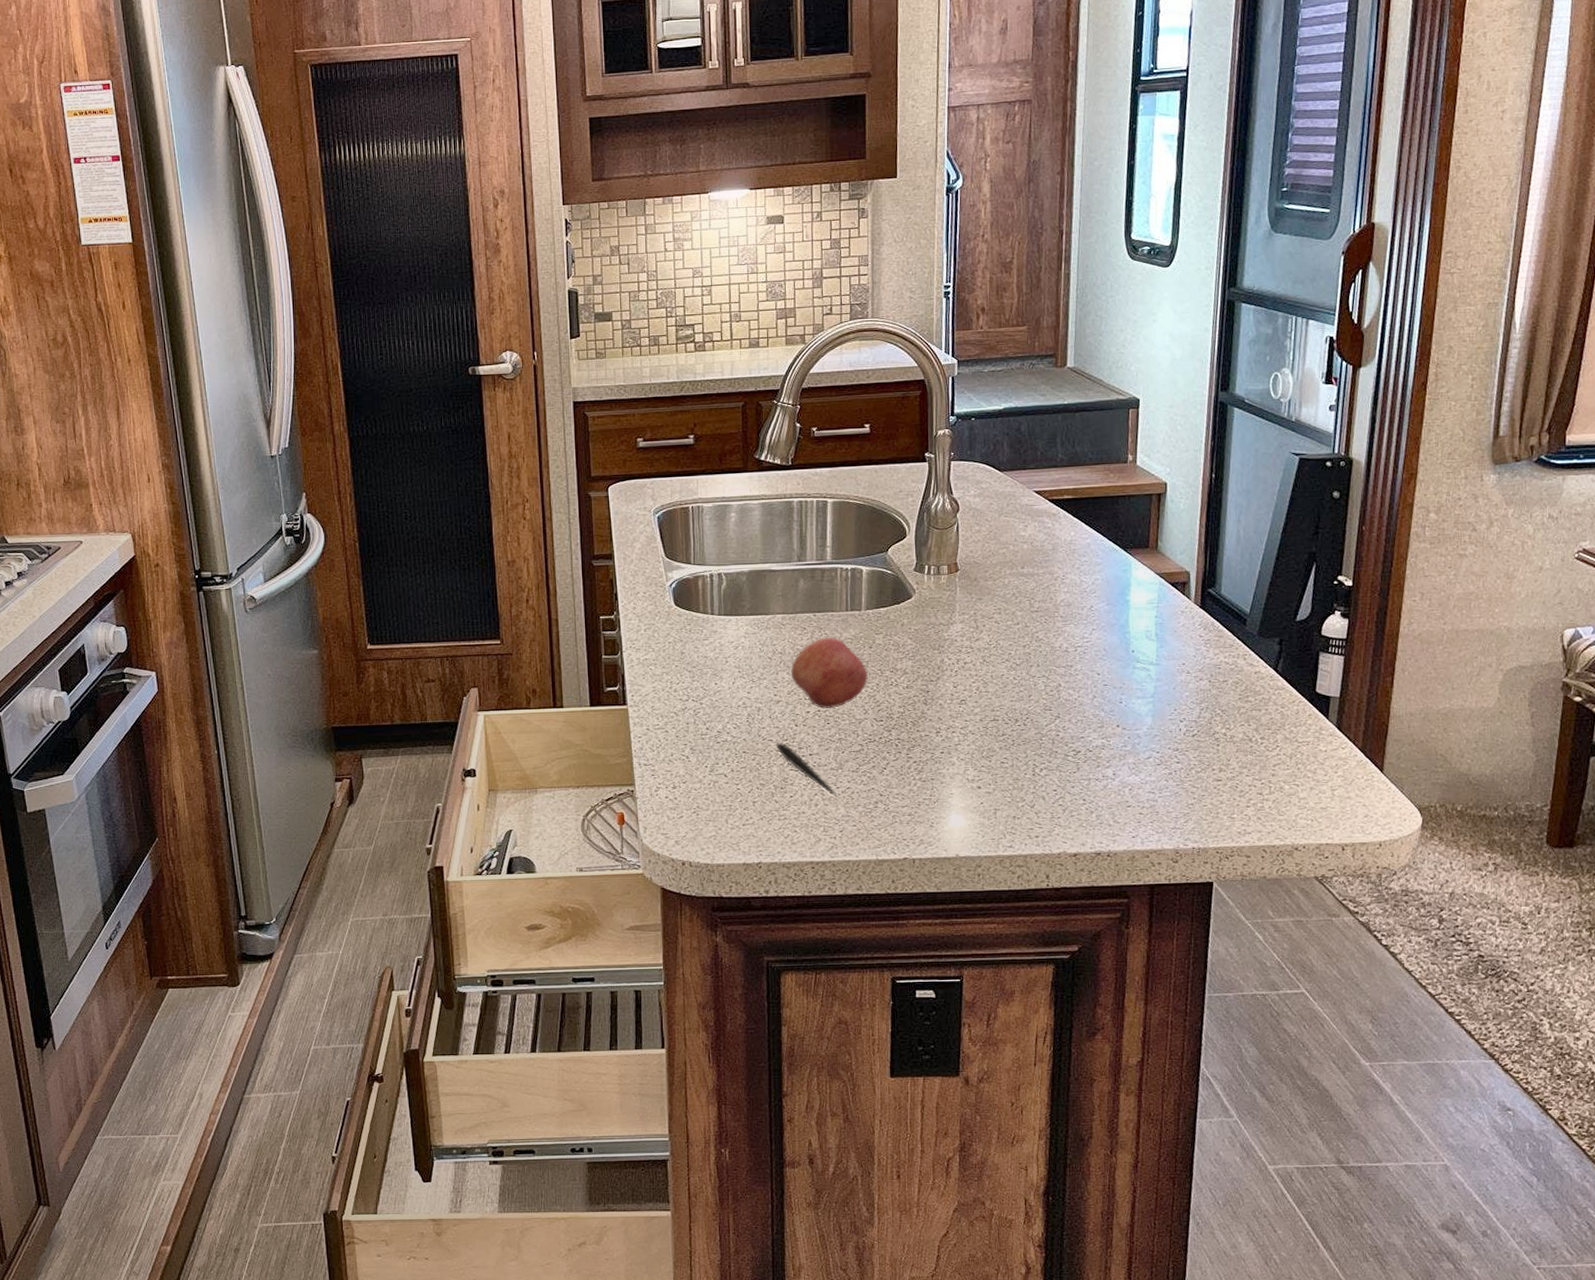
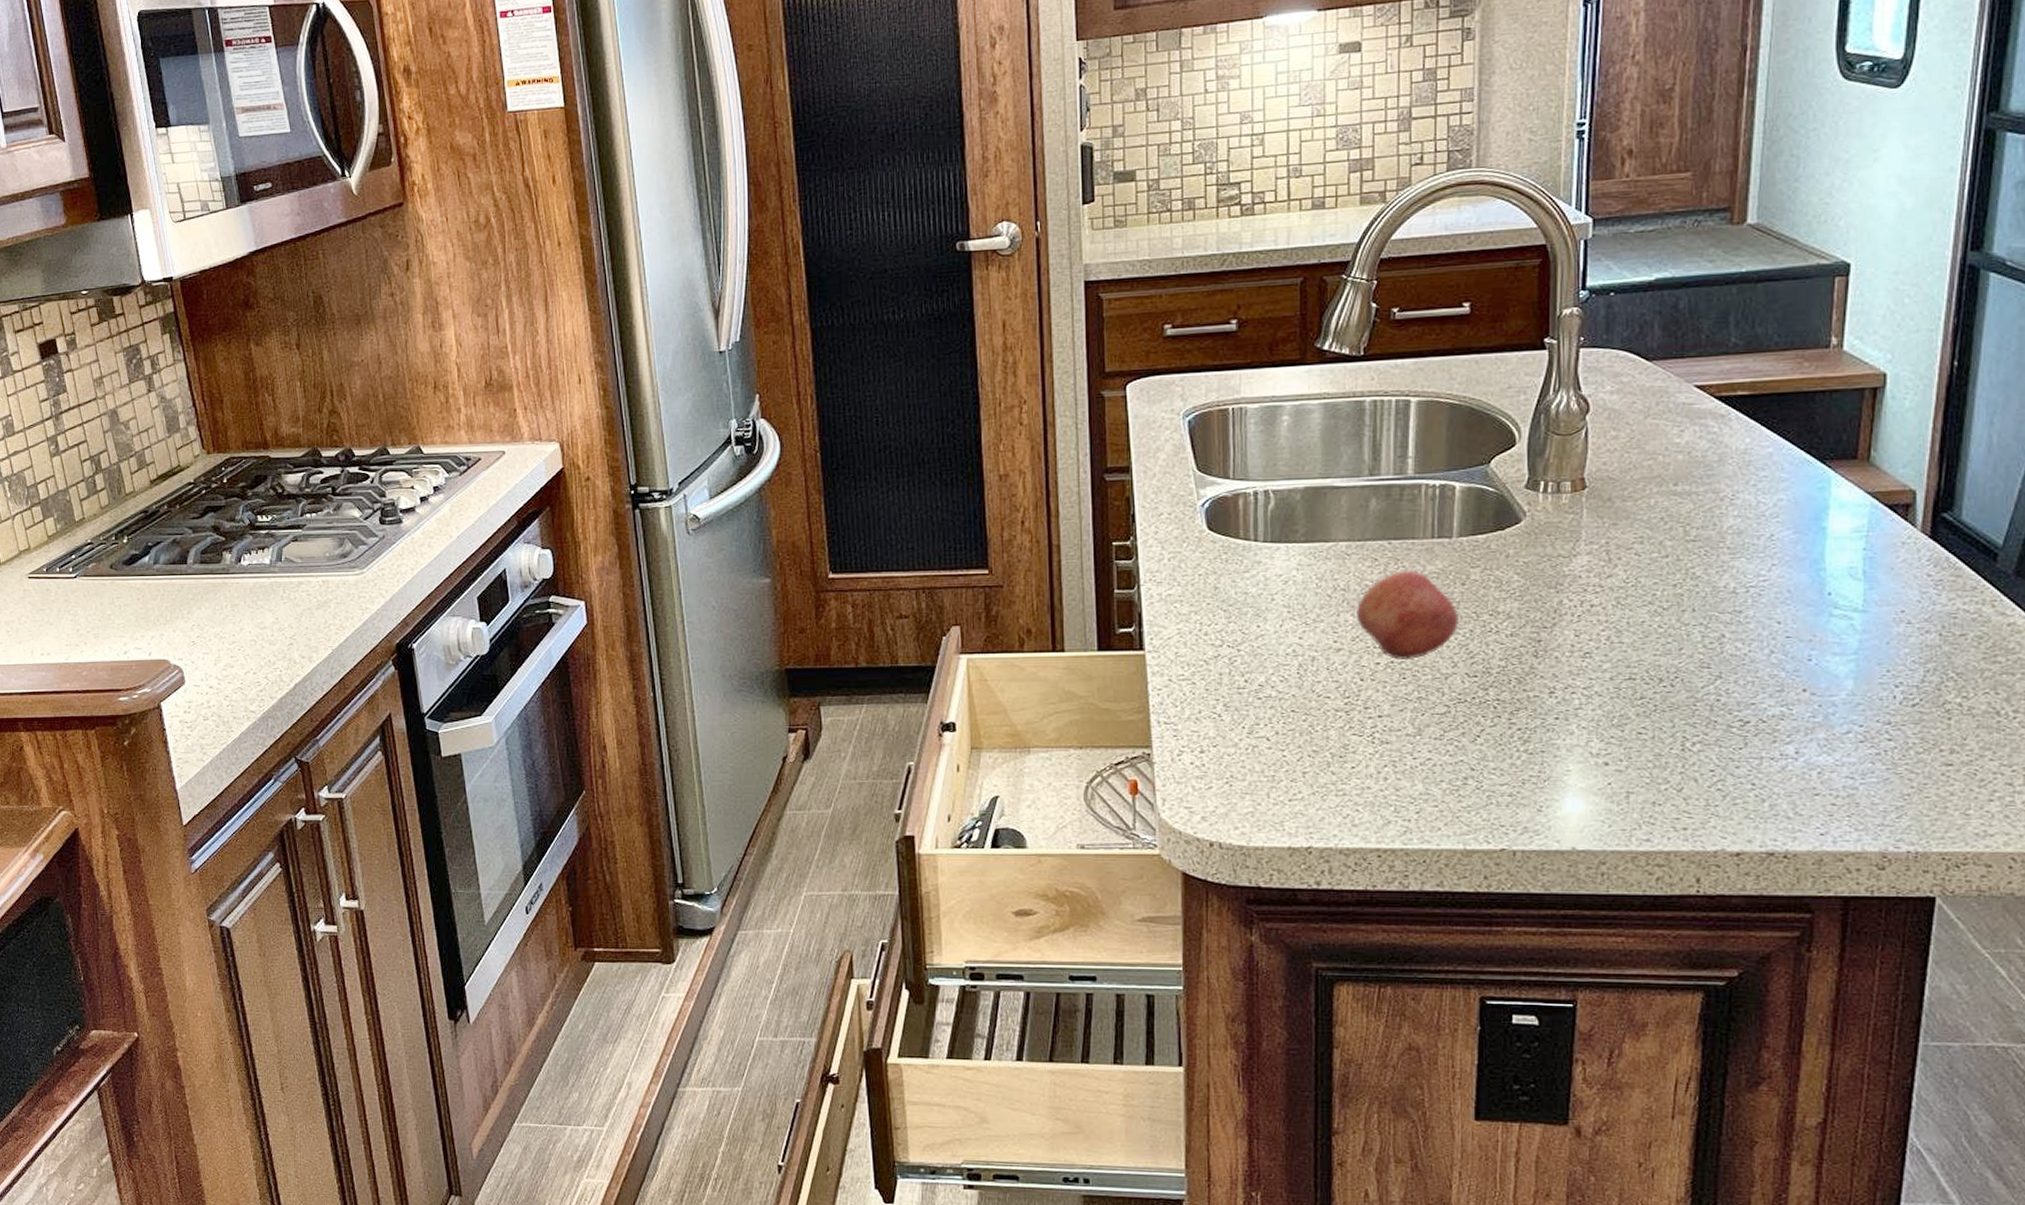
pen: present [775,741,835,795] -> none [1334,698,1411,768]

